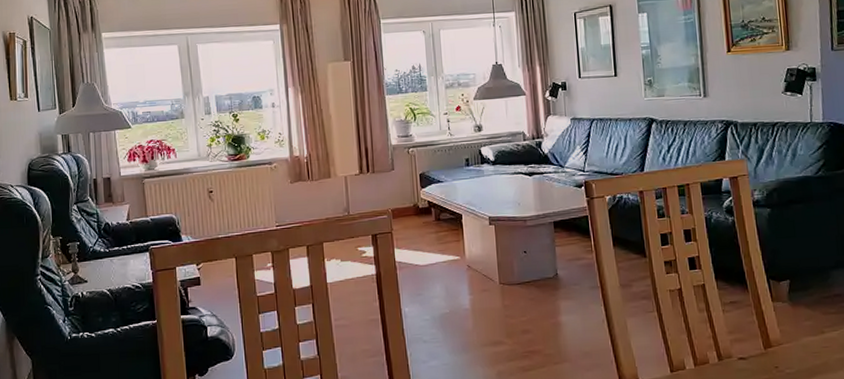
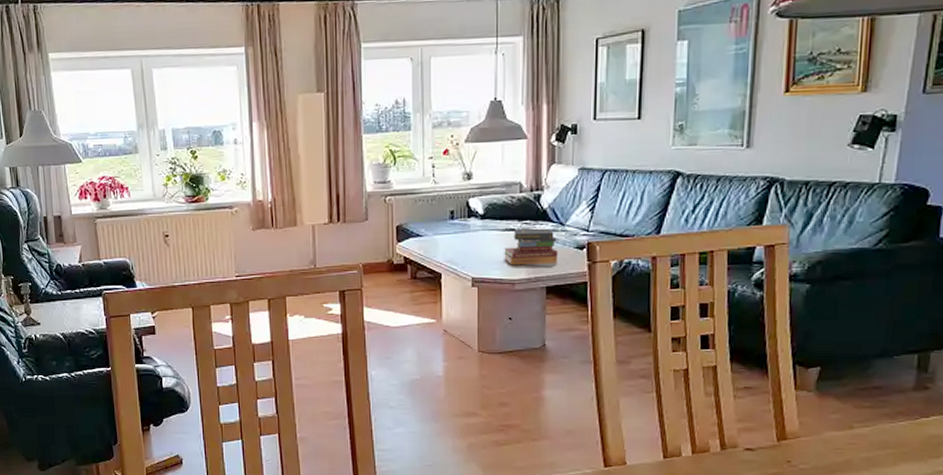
books: none [514,171,562,205] -> present [504,229,559,266]

